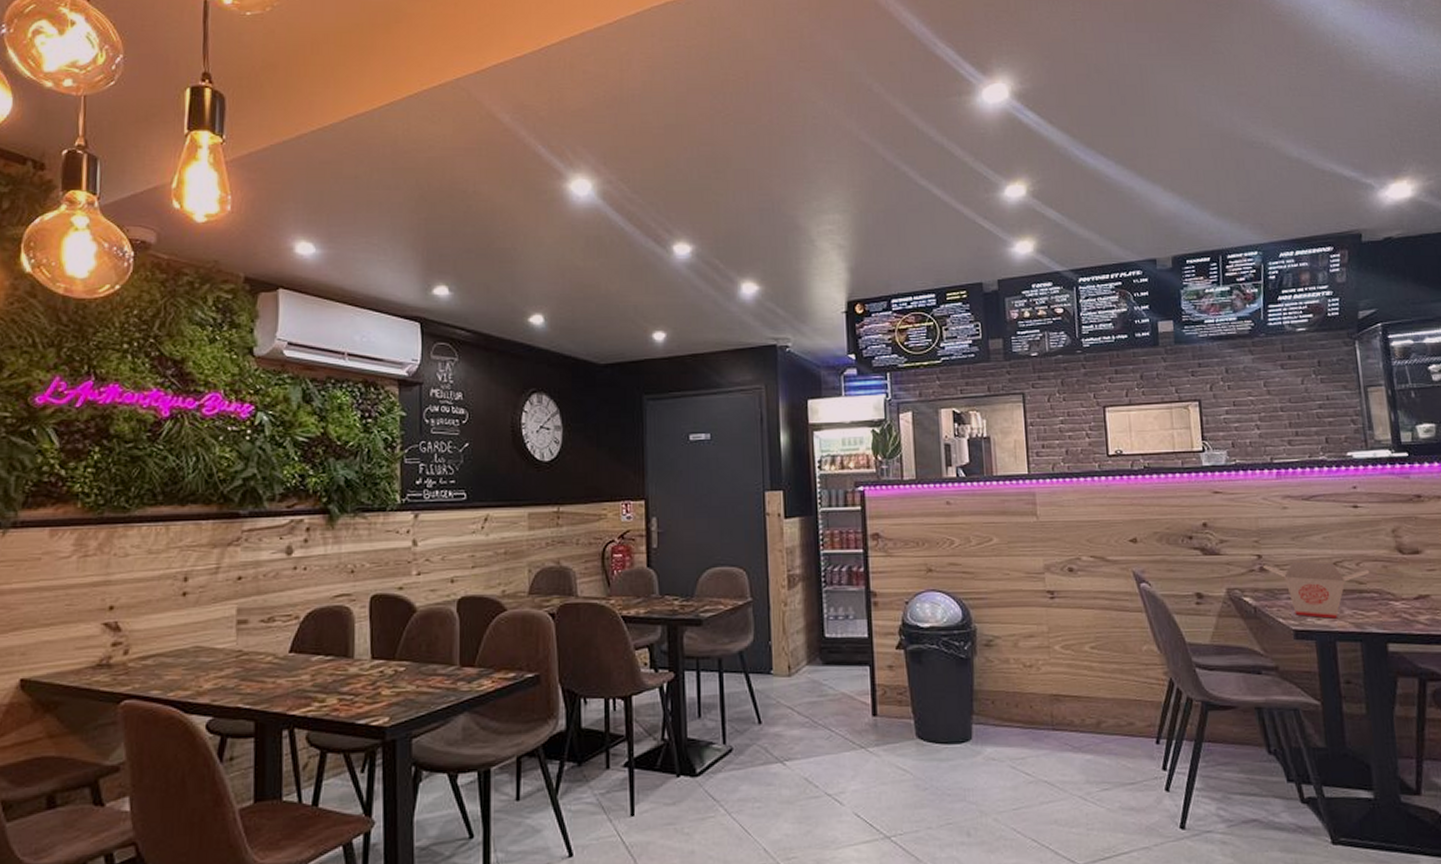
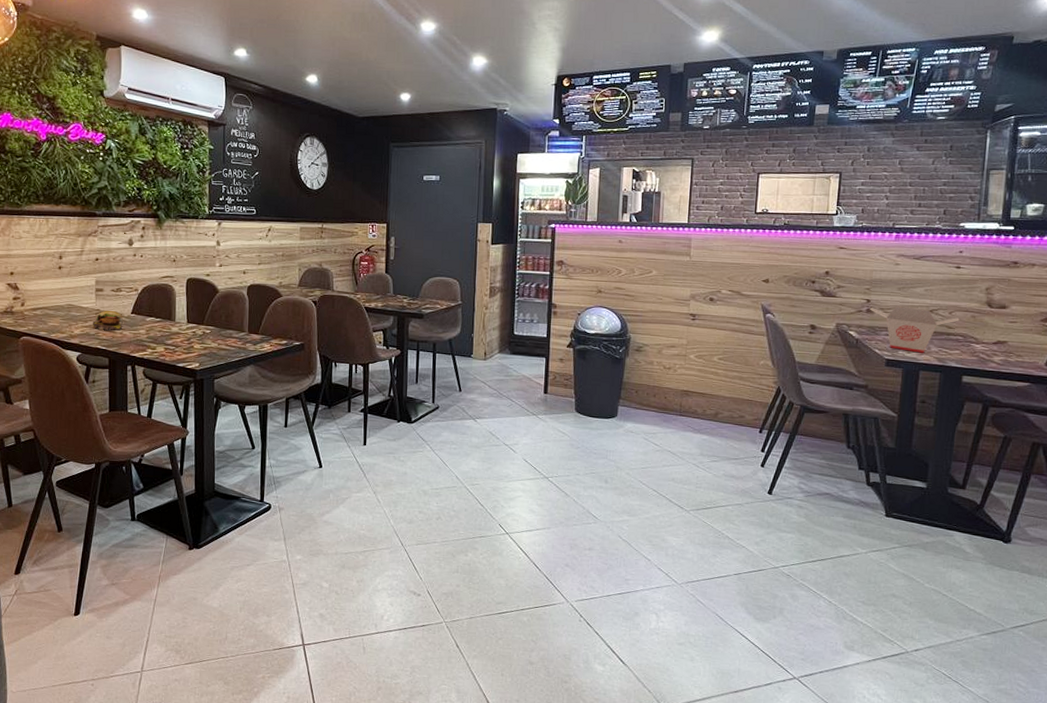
burger: none [230,651,278,680] -> present [92,311,124,331]

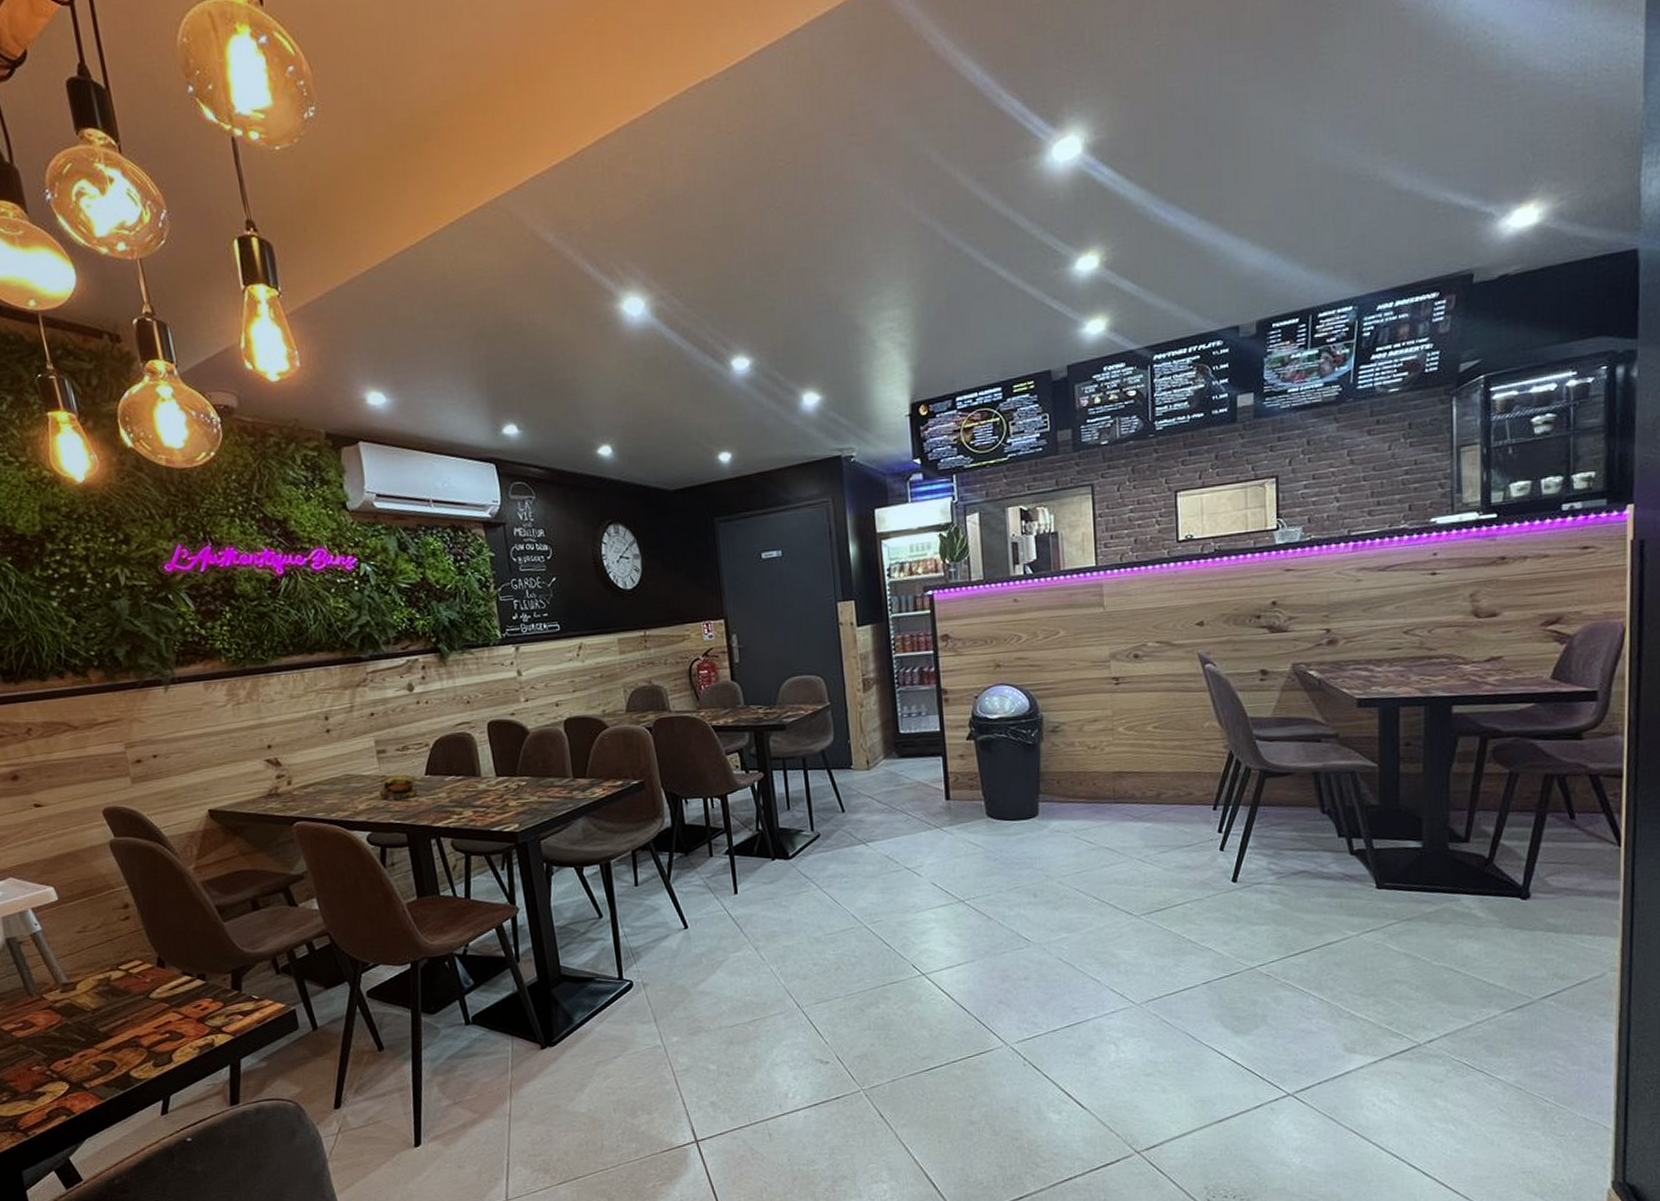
takeout container: present [869,305,960,353] -> none [1330,630,1442,686]

